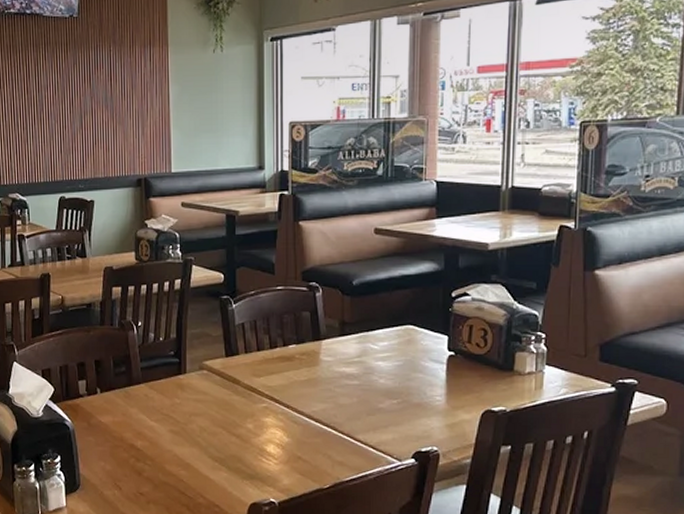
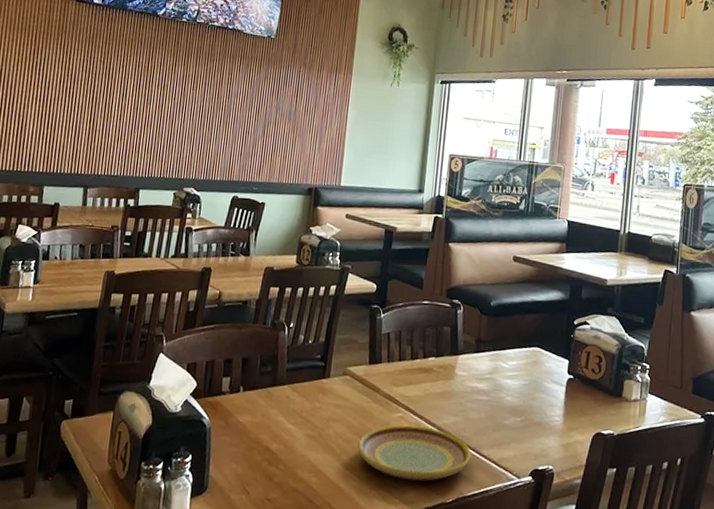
plate: none [224,415,345,469] -> present [358,425,471,482]

